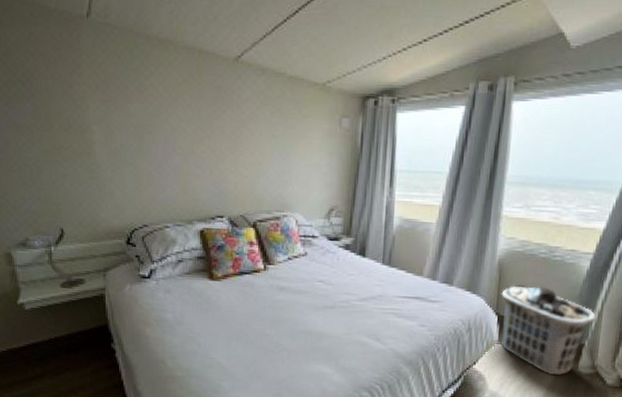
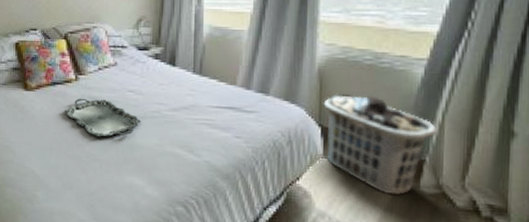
serving tray: none [253,288,330,327] -> present [65,98,141,137]

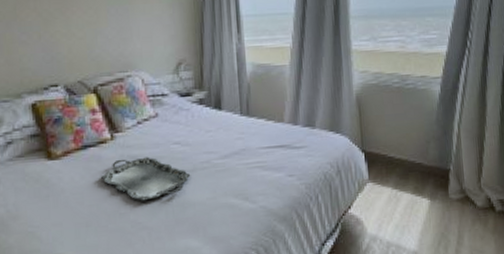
clothes hamper: present [323,92,437,196] -> none [364,115,456,207]

